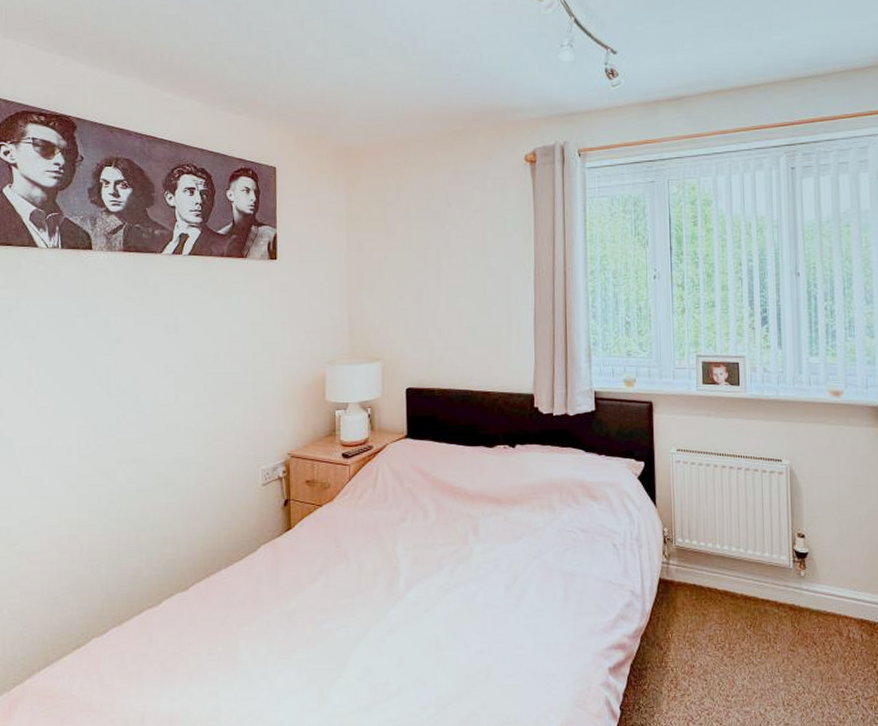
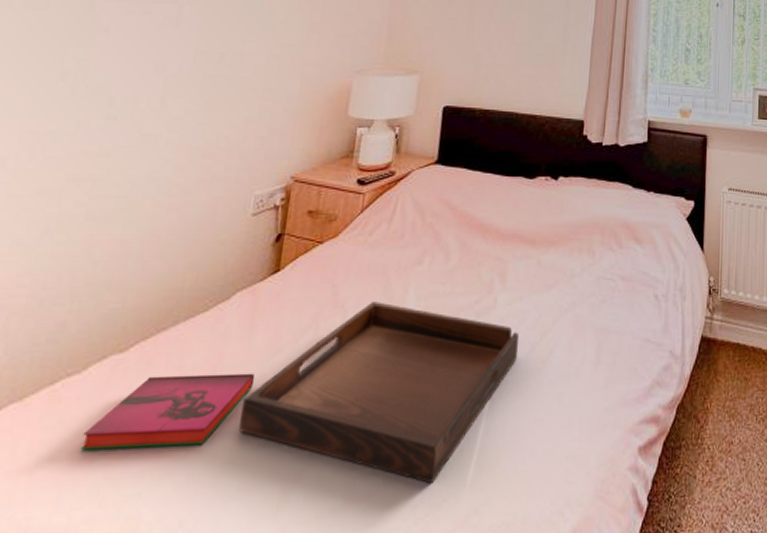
hardback book: none [168,607,286,661] -> present [80,373,255,451]
serving tray: none [279,552,496,691] -> present [238,302,519,483]

